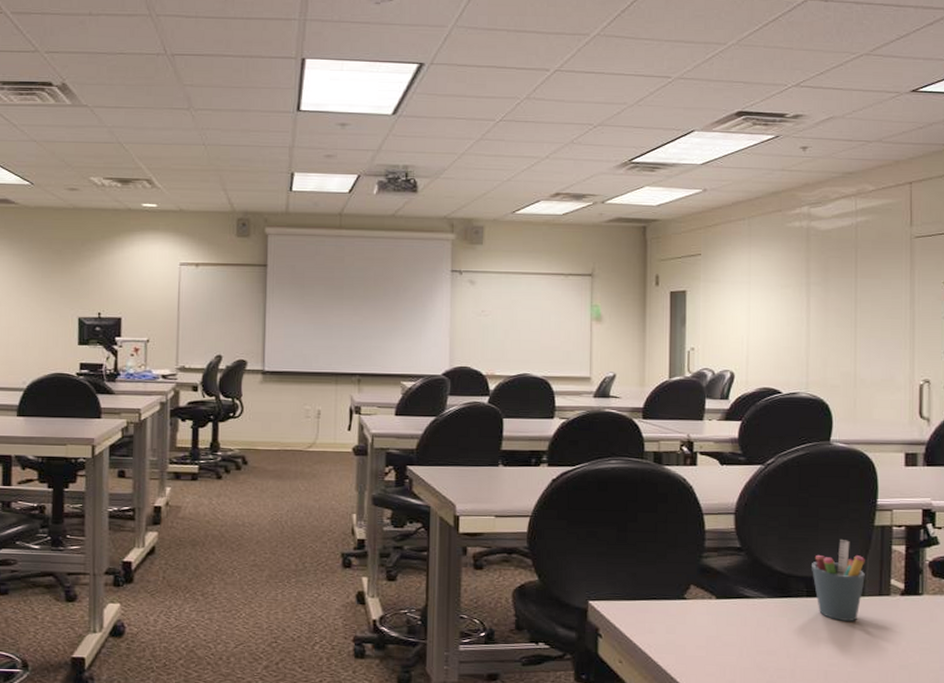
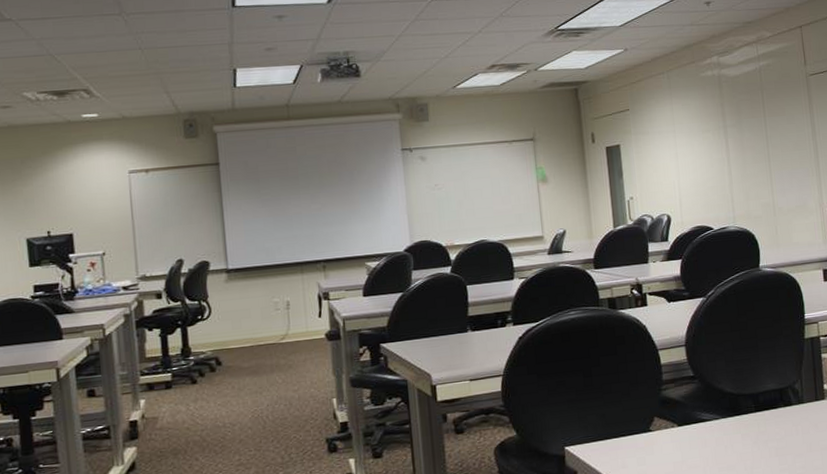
pen holder: present [811,540,865,621] -> none [755,355,802,429]

